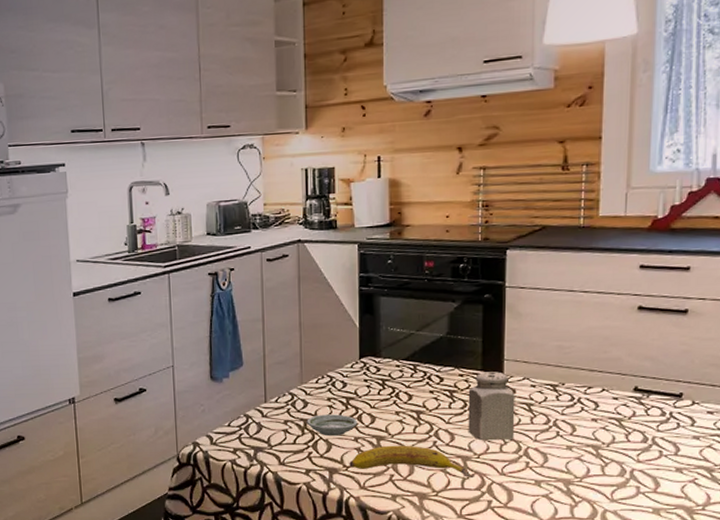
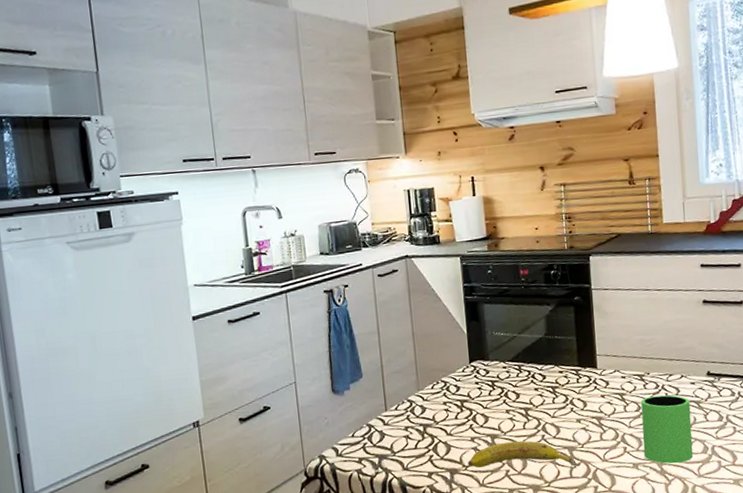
saucer: present [306,414,358,437] -> none [425,416,473,439]
salt shaker: present [468,371,515,441] -> none [568,366,612,431]
mug: none [549,408,610,485] -> present [641,395,694,464]

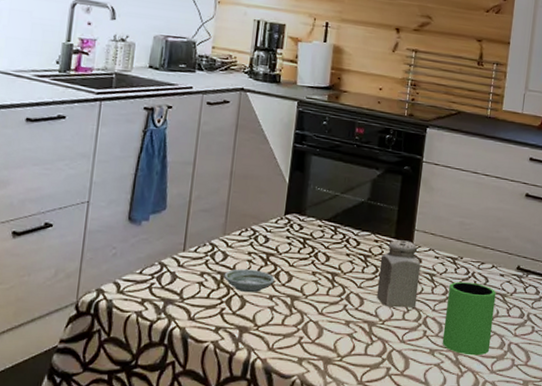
saucer: none [425,416,473,439] -> present [223,269,275,293]
fruit: present [468,441,580,468] -> none [260,306,377,345]
salt shaker: none [568,366,612,431] -> present [376,240,421,308]

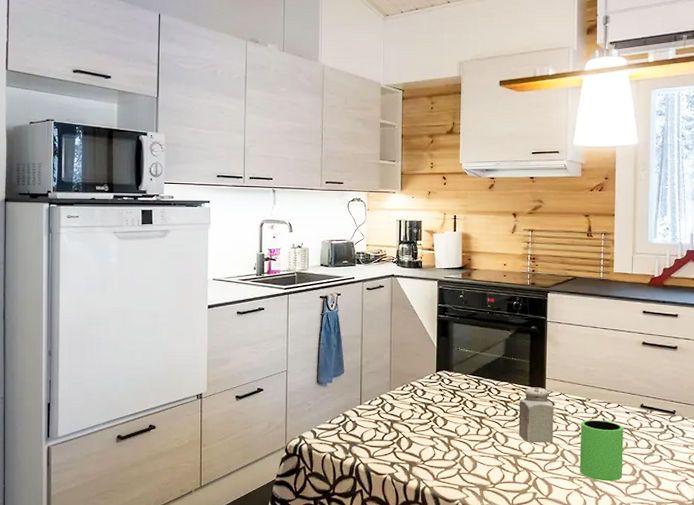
saucer: present [223,269,275,293] -> none [393,416,433,435]

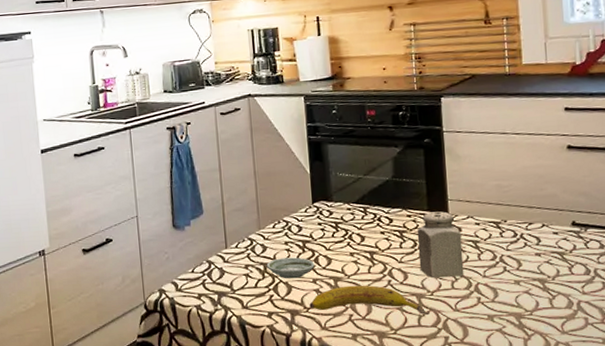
saucer: none [393,416,433,435] -> present [266,257,315,279]
fruit: none [426,444,523,474] -> present [309,285,430,316]
mug: present [579,419,624,482] -> none [497,244,556,318]

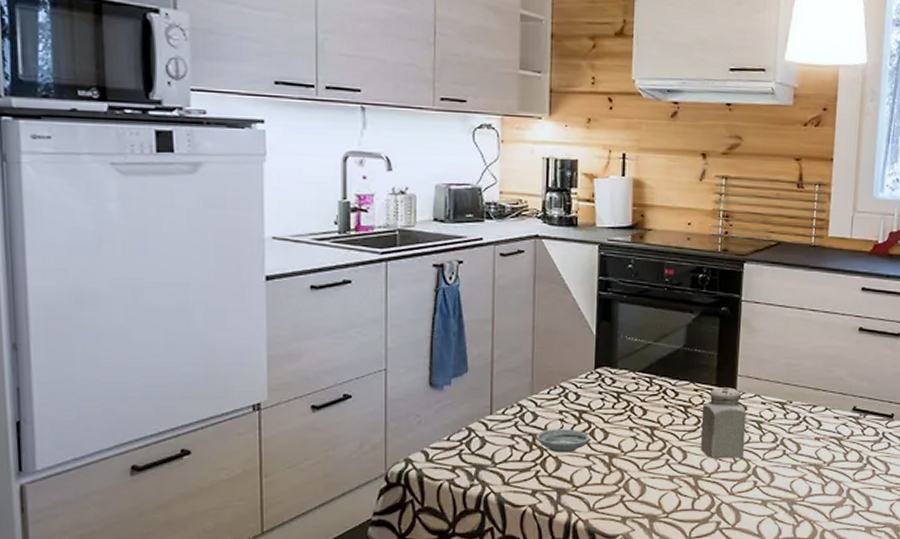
fruit: present [309,285,430,316] -> none [579,463,705,499]

